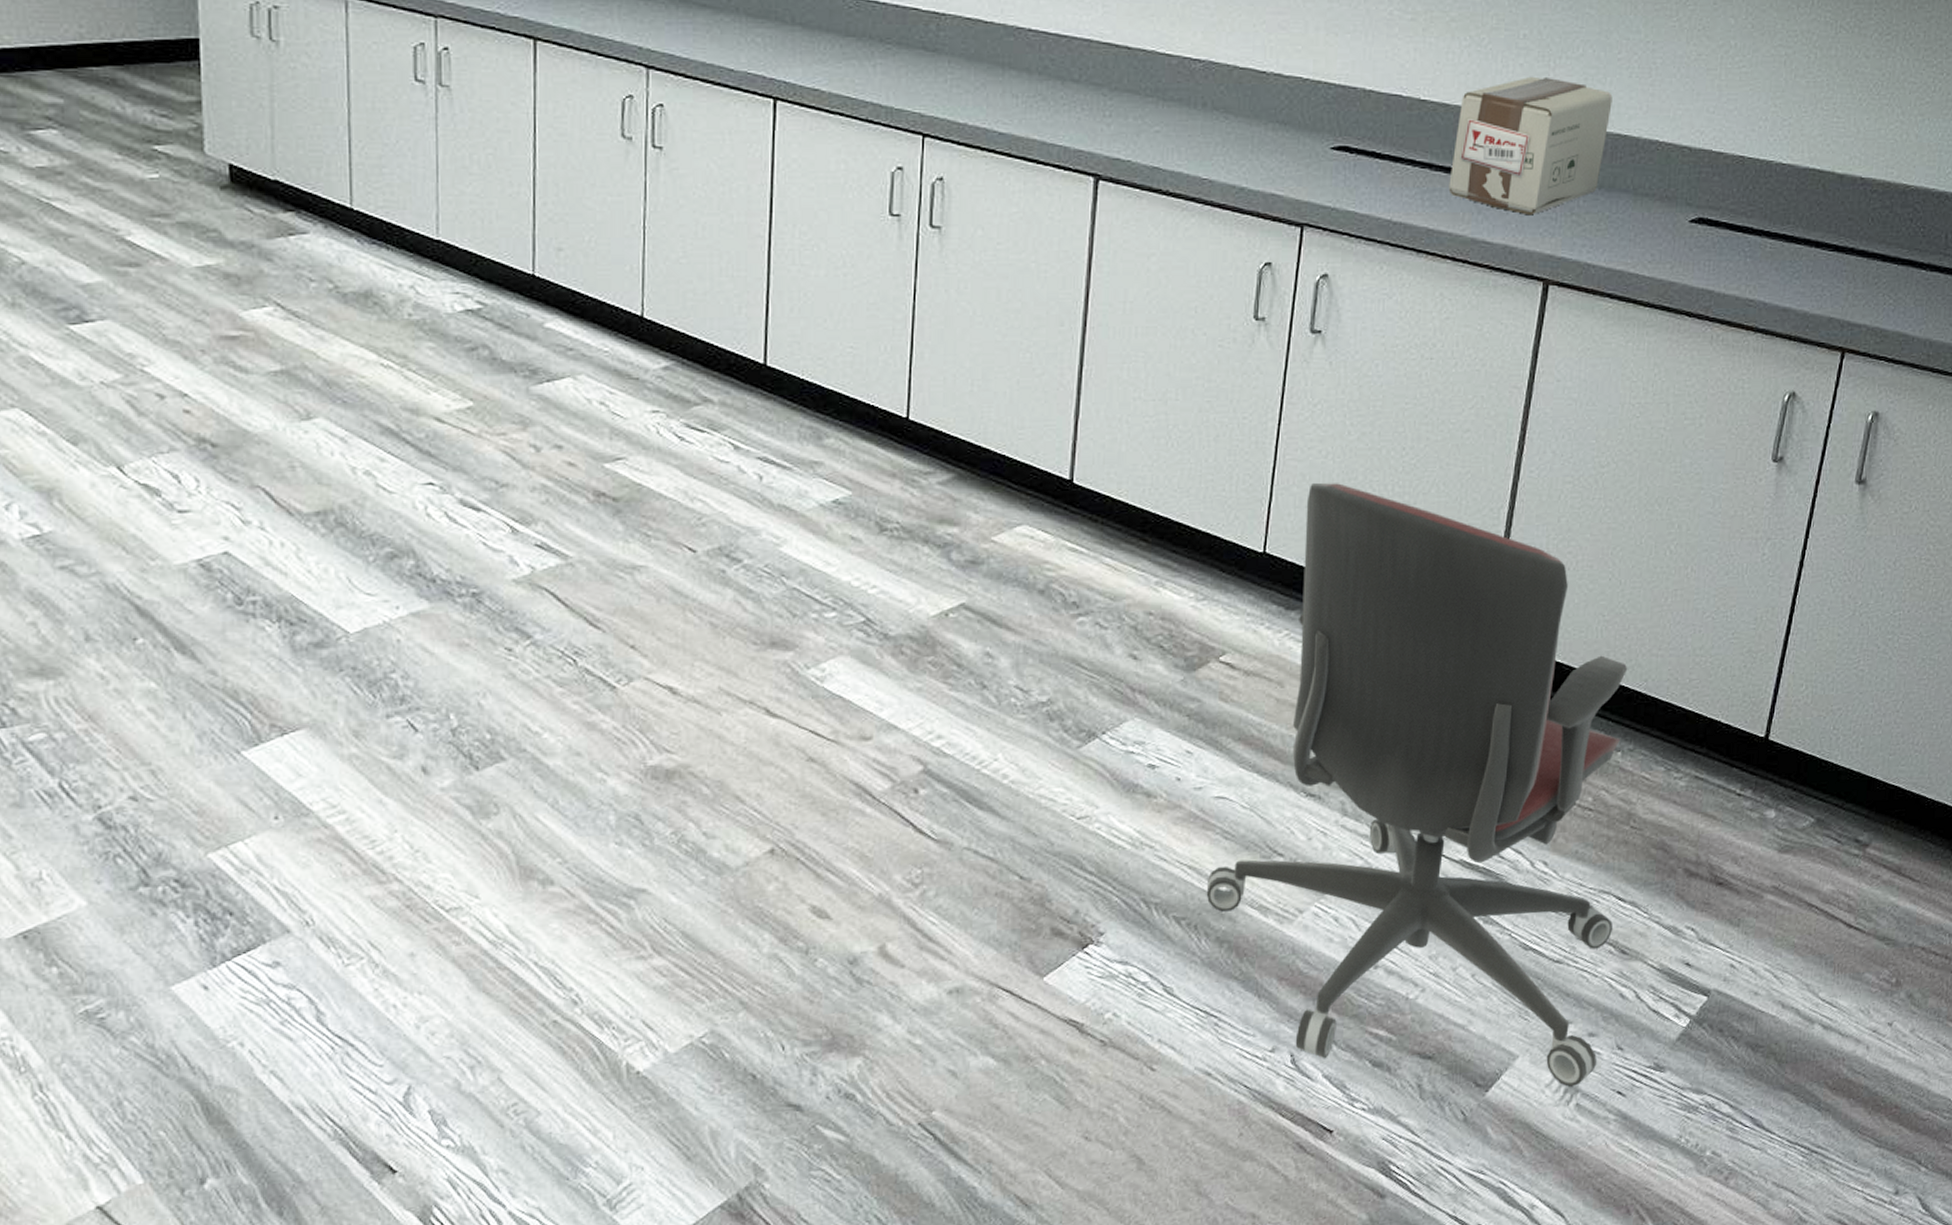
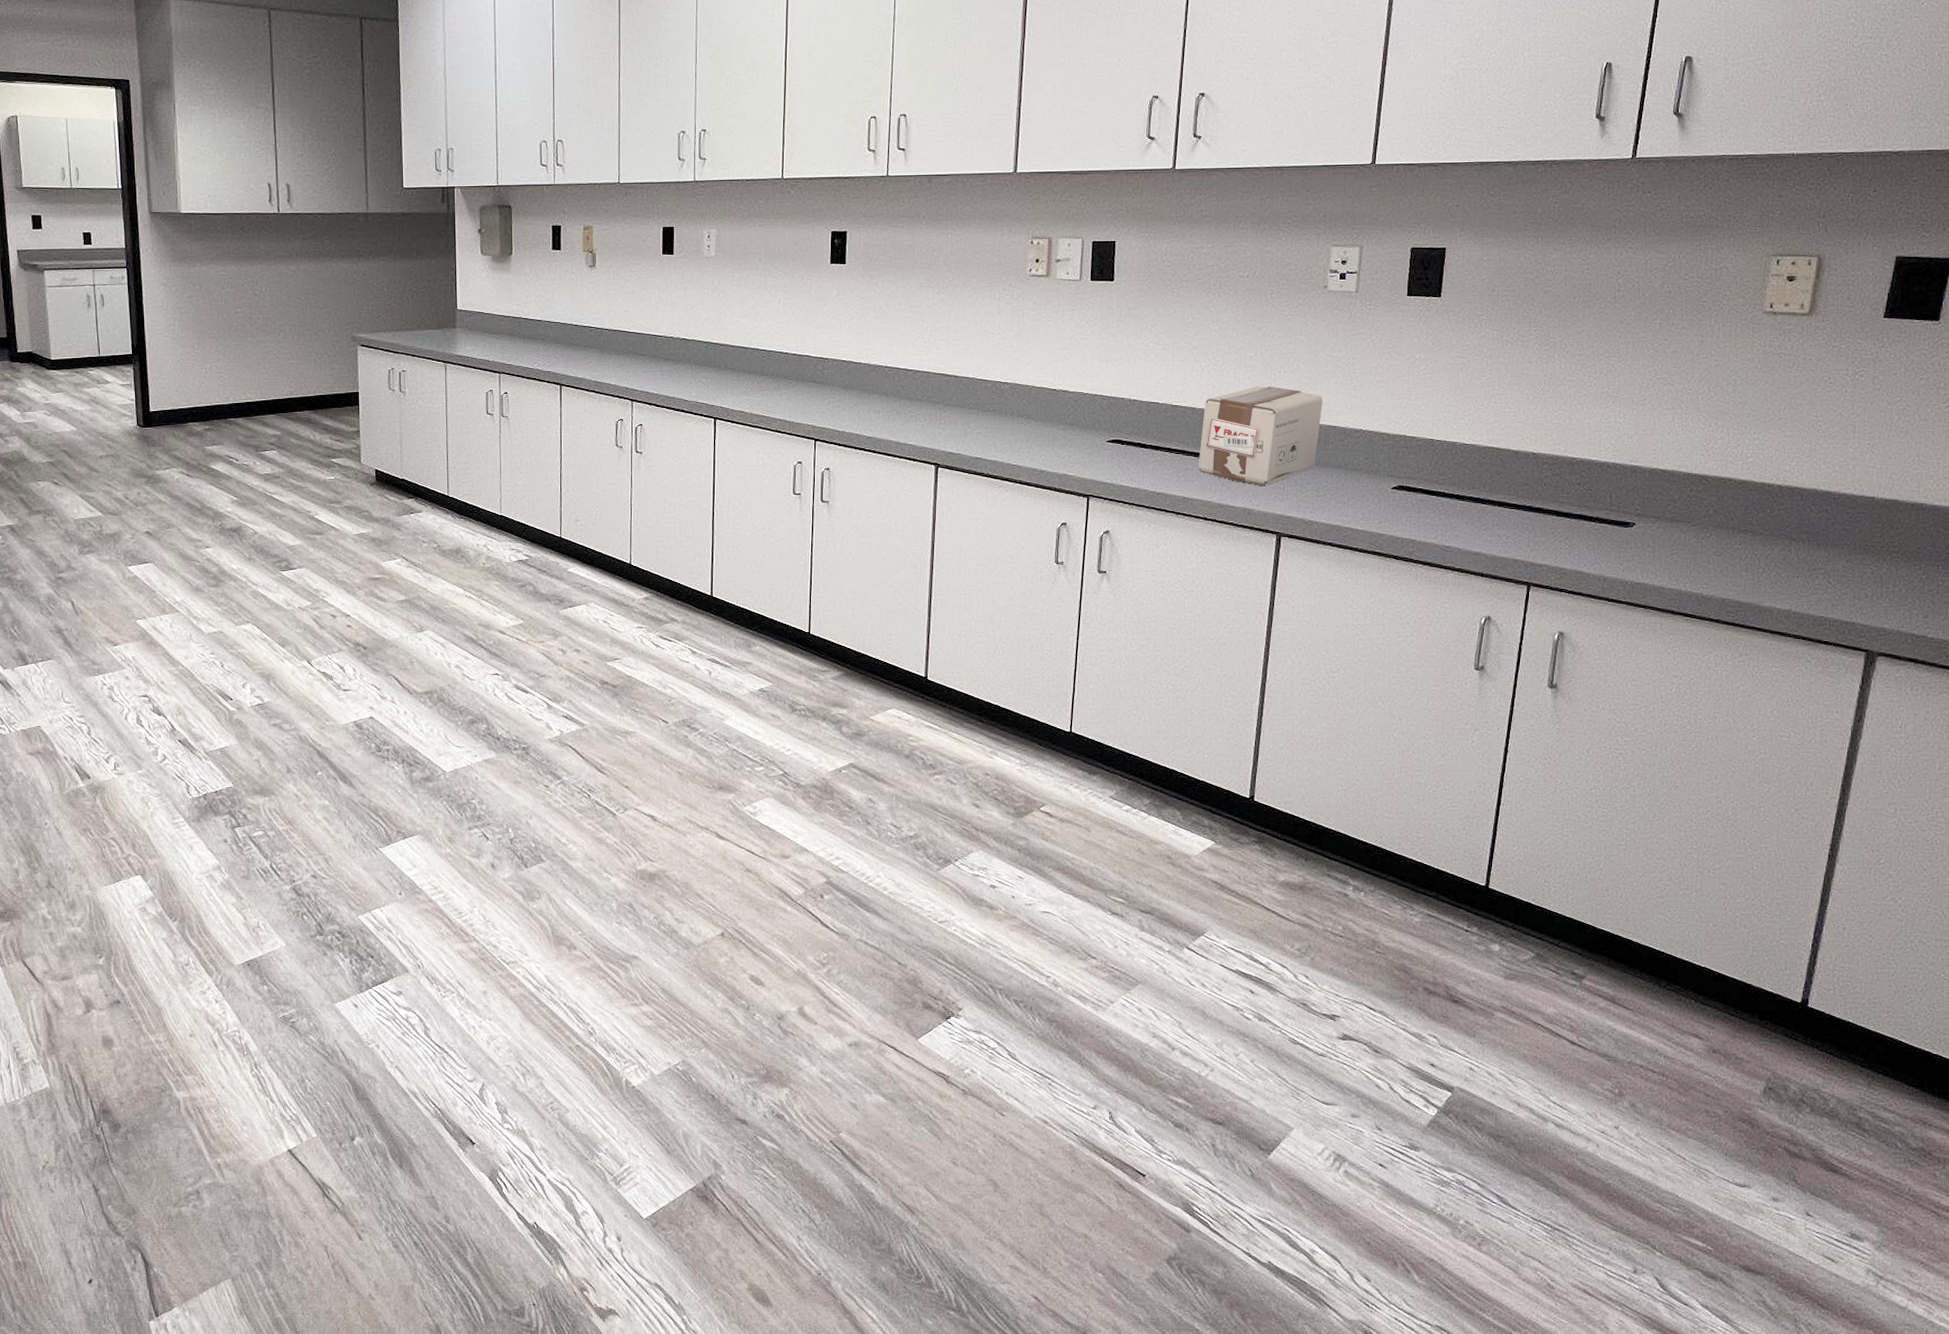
office chair: present [1206,482,1628,1087] -> none [1038,681,1366,1157]

